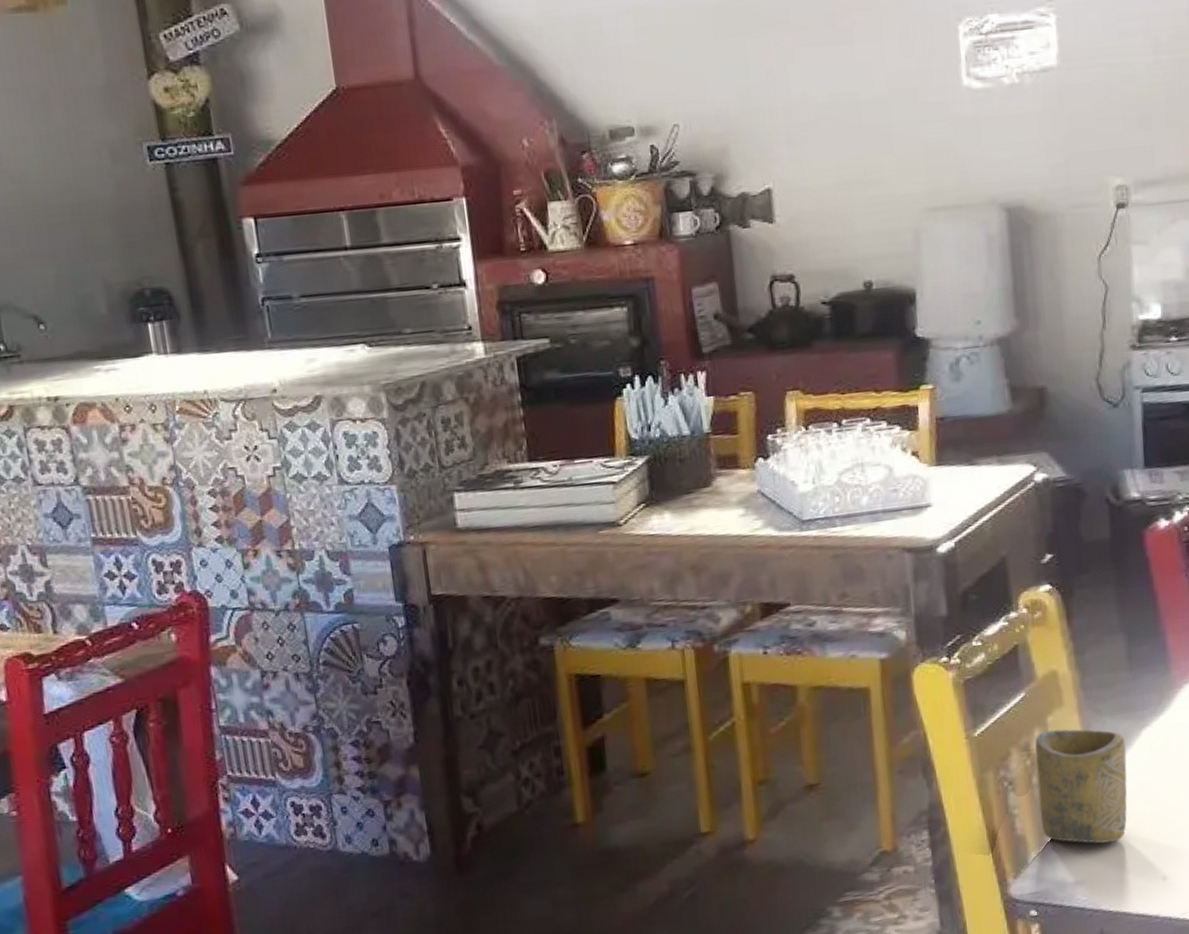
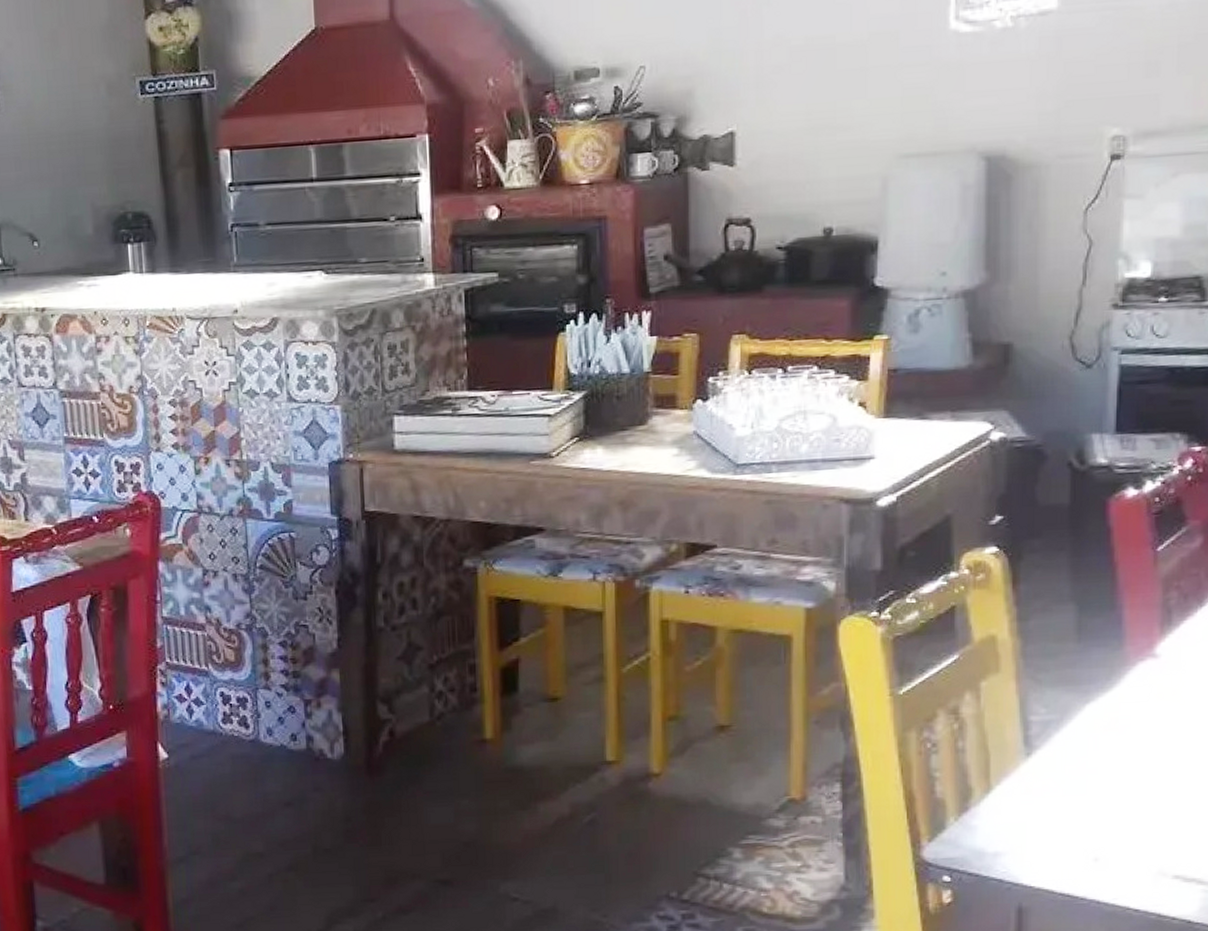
cup: present [1035,729,1127,844] -> none [963,695,1065,817]

